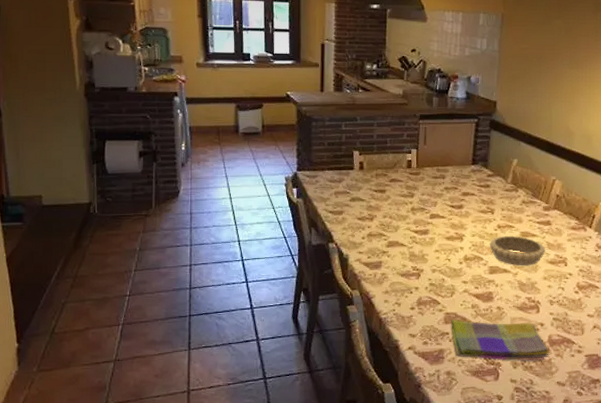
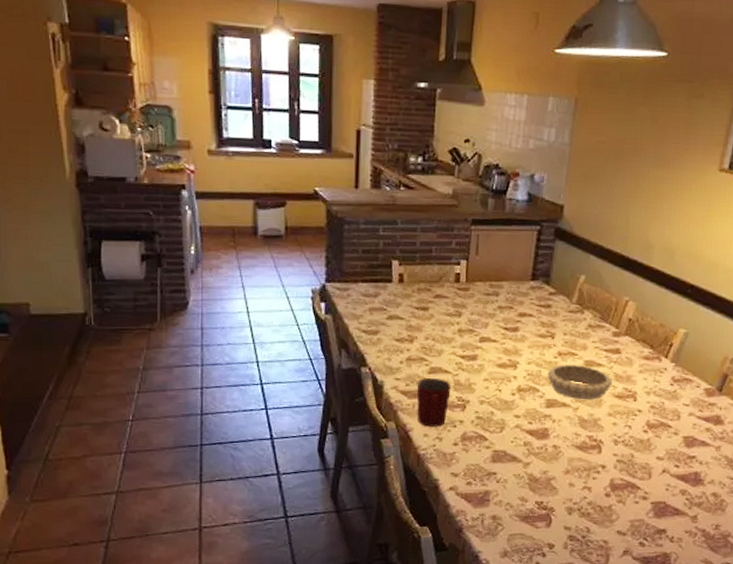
mug: none [378,251,407,294] -> present [417,378,451,427]
dish towel: present [451,320,551,361] -> none [499,458,612,507]

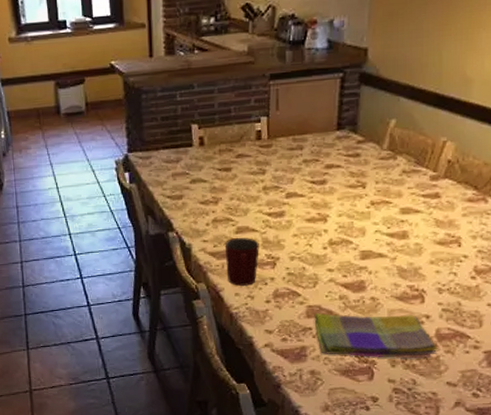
dish towel: none [499,458,612,507] -> present [314,313,439,358]
decorative bowl: present [547,364,612,400] -> none [360,212,433,249]

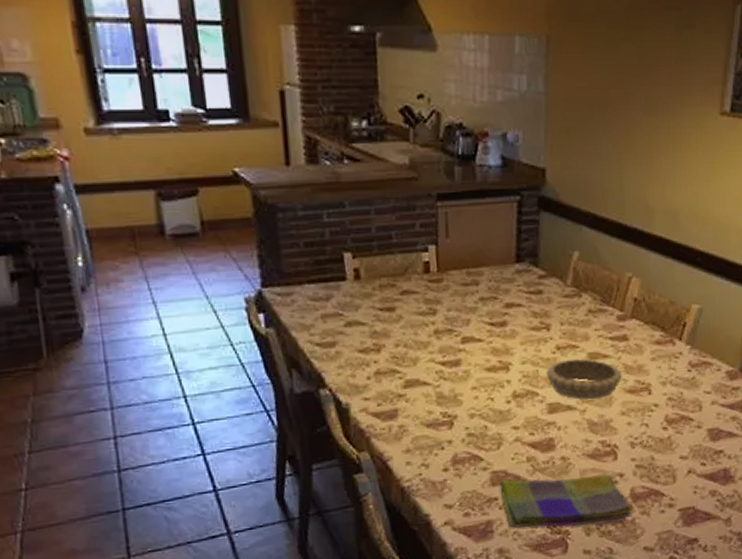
mug: present [226,238,259,286] -> none [392,393,433,453]
decorative bowl: none [360,212,433,249] -> present [546,358,622,400]

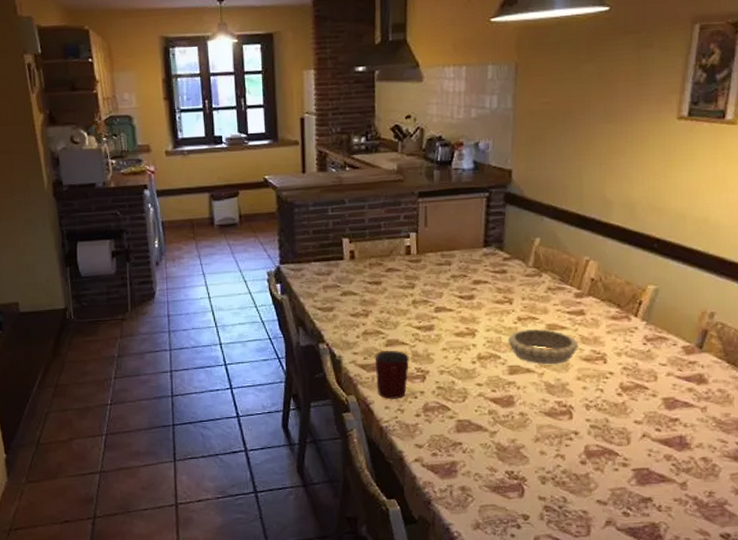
mug: none [392,393,433,453] -> present [376,351,409,399]
dish towel: present [499,474,635,528] -> none [464,428,589,475]

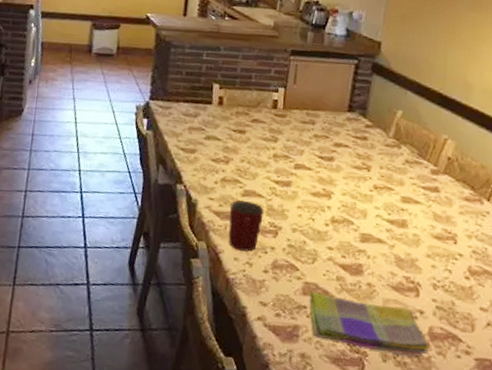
dish towel: none [464,428,589,475] -> present [310,291,431,357]
decorative bowl: present [507,328,578,365] -> none [362,198,431,238]

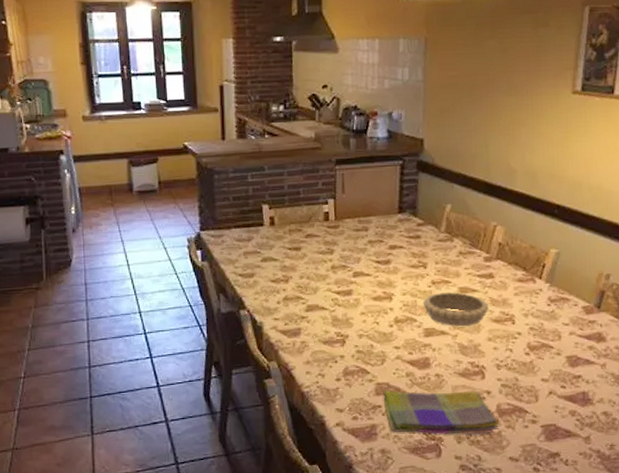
mug: present [228,200,264,252] -> none [296,316,329,364]
decorative bowl: none [362,198,431,238] -> present [423,291,489,327]

